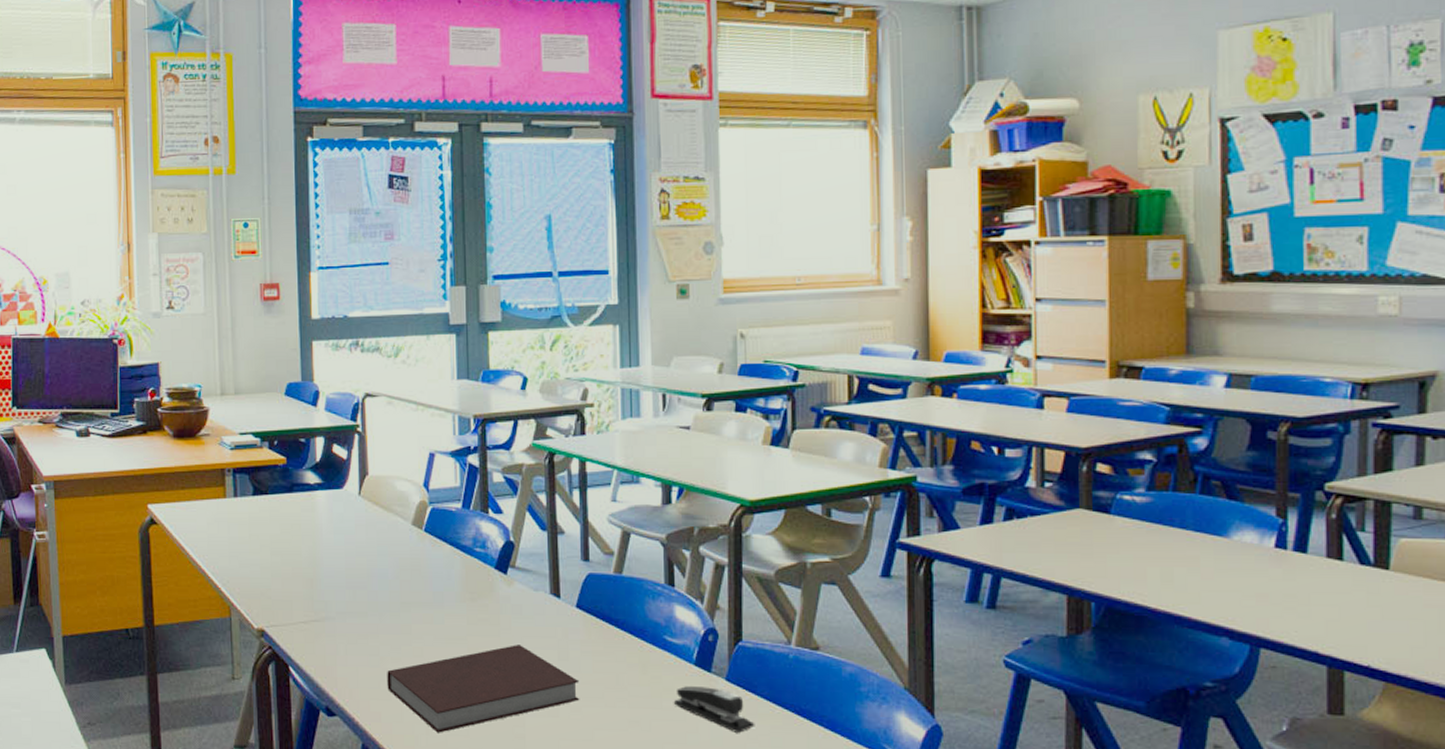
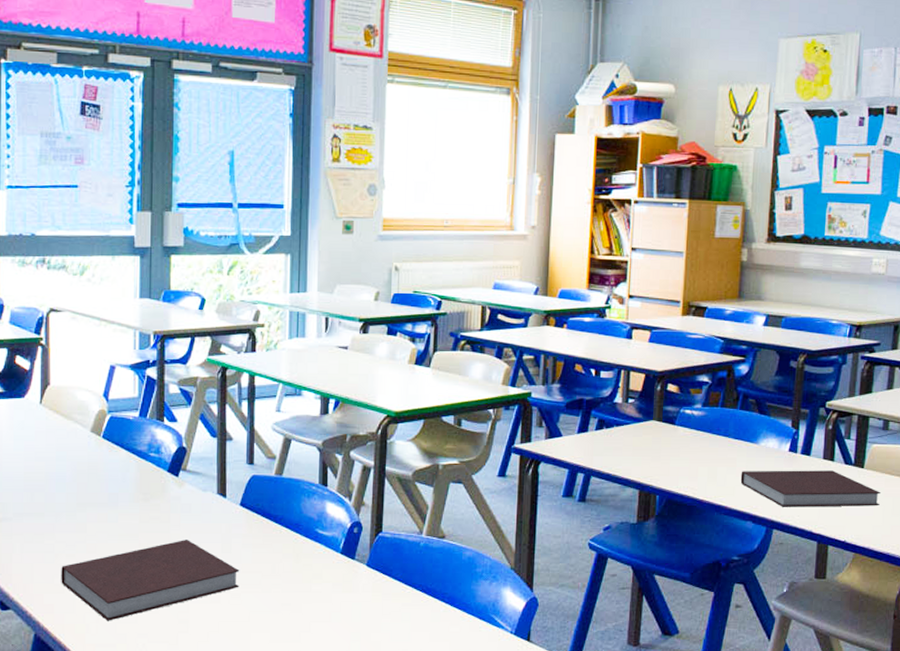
stapler: present [673,686,755,733] -> none [321,572,389,610]
notebook: none [1207,571,1418,621] -> present [740,470,880,507]

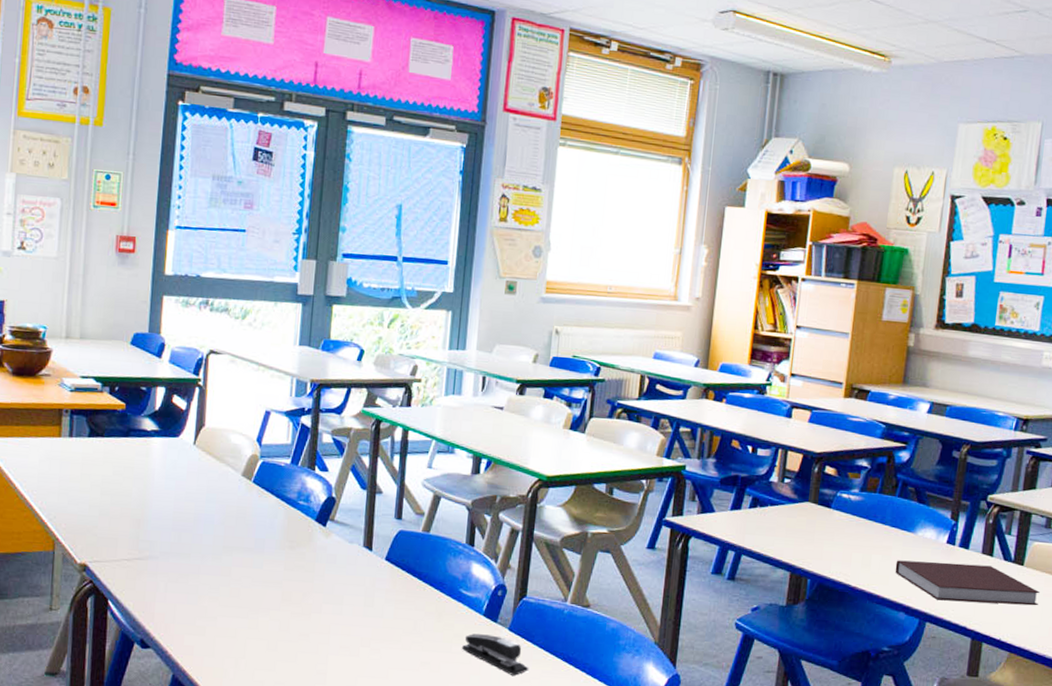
notebook: present [61,540,240,621] -> none [202,590,381,667]
stapler: none [321,572,389,610] -> present [461,634,529,676]

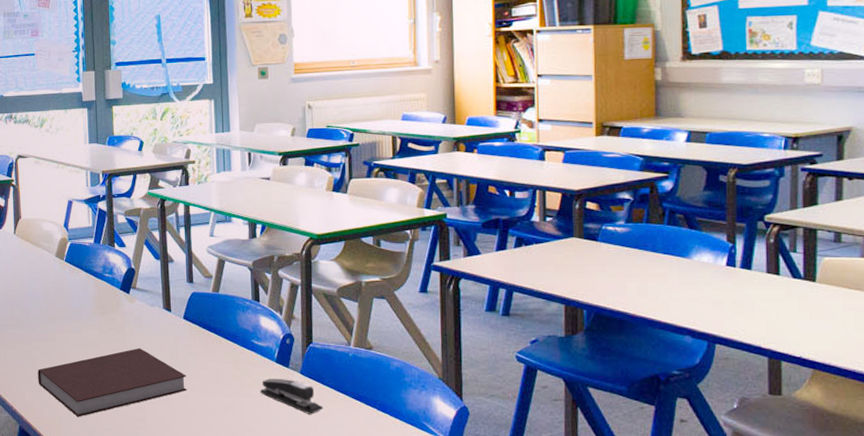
notebook: none [202,590,381,667] -> present [38,348,187,417]
notebook: present [895,560,1040,606] -> none [674,284,839,322]

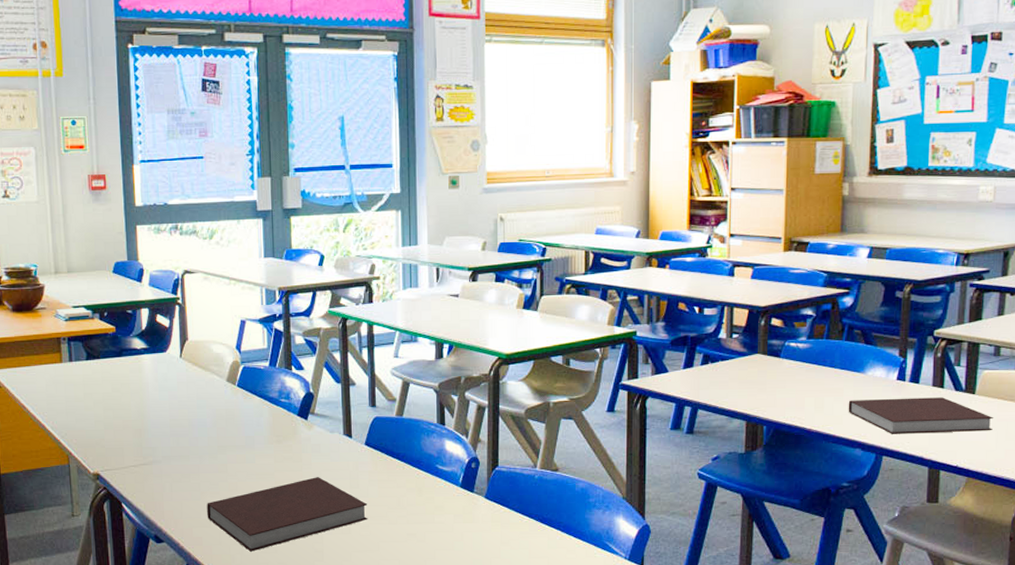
stapler: present [259,379,323,414] -> none [443,504,508,539]
notebook: none [674,284,839,322] -> present [848,397,993,434]

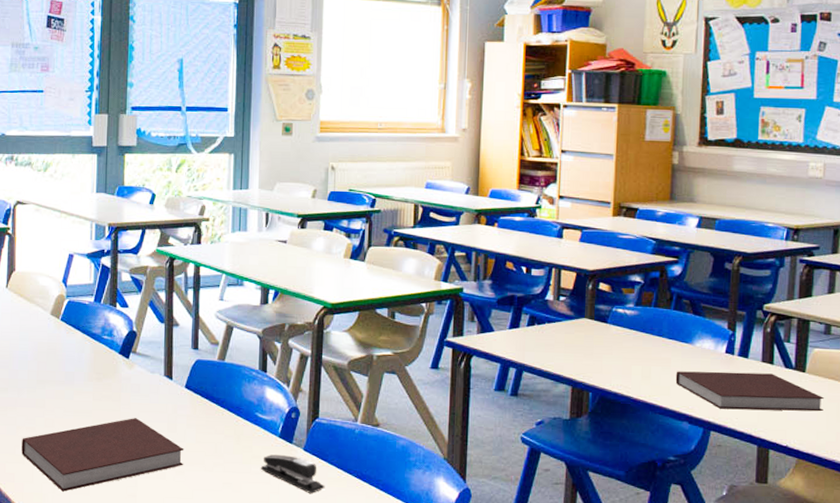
stapler: none [443,504,508,539] -> present [260,455,325,493]

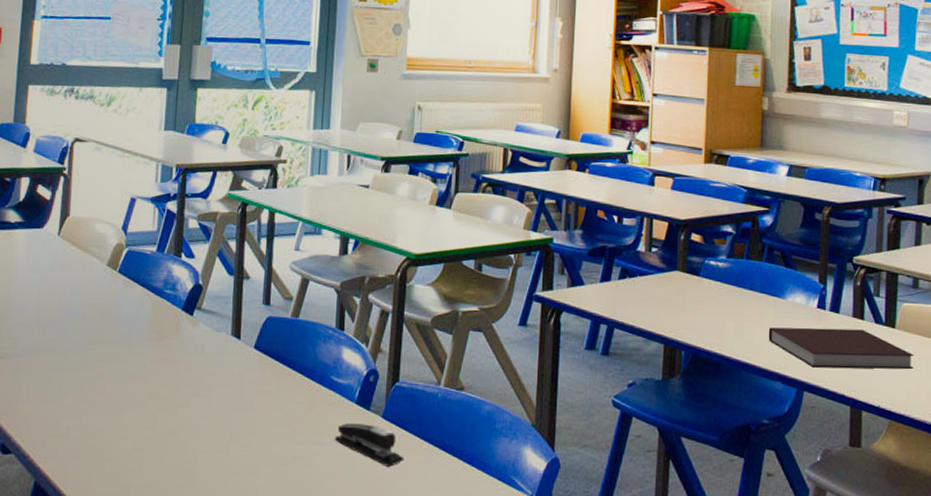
notebook: present [21,418,184,492] -> none [66,383,251,470]

